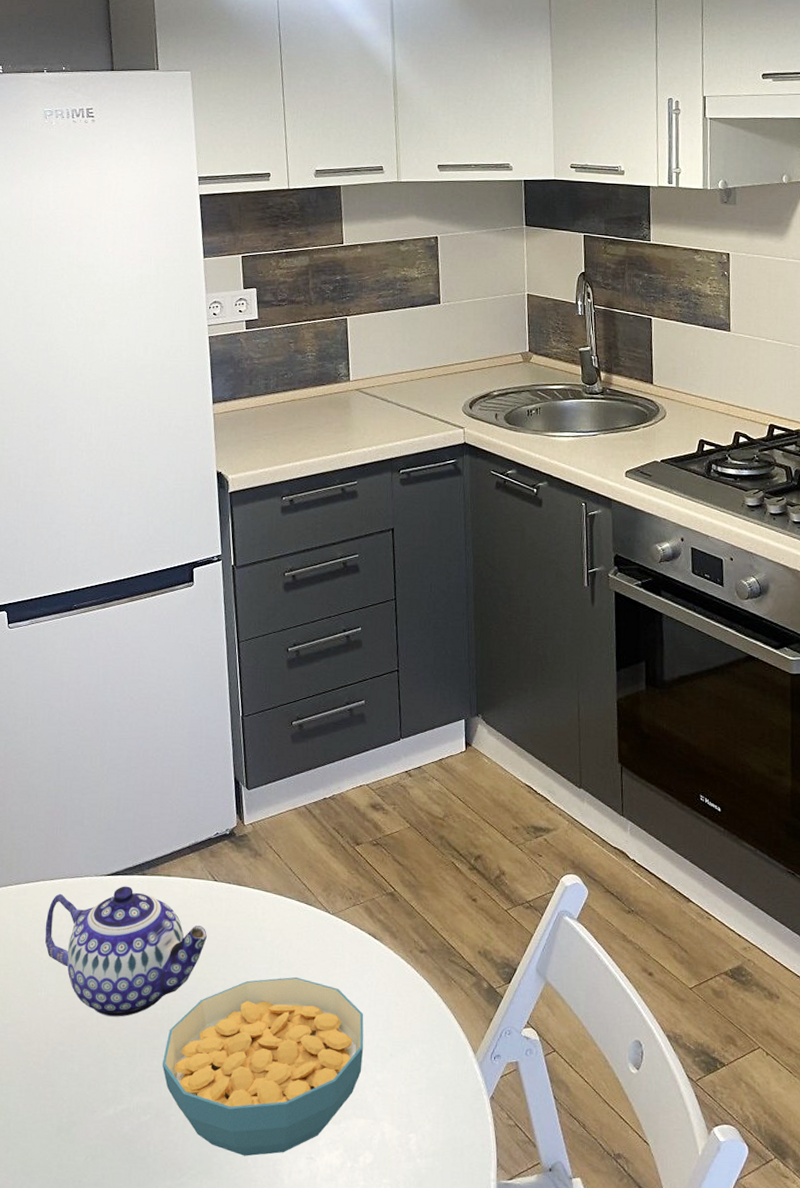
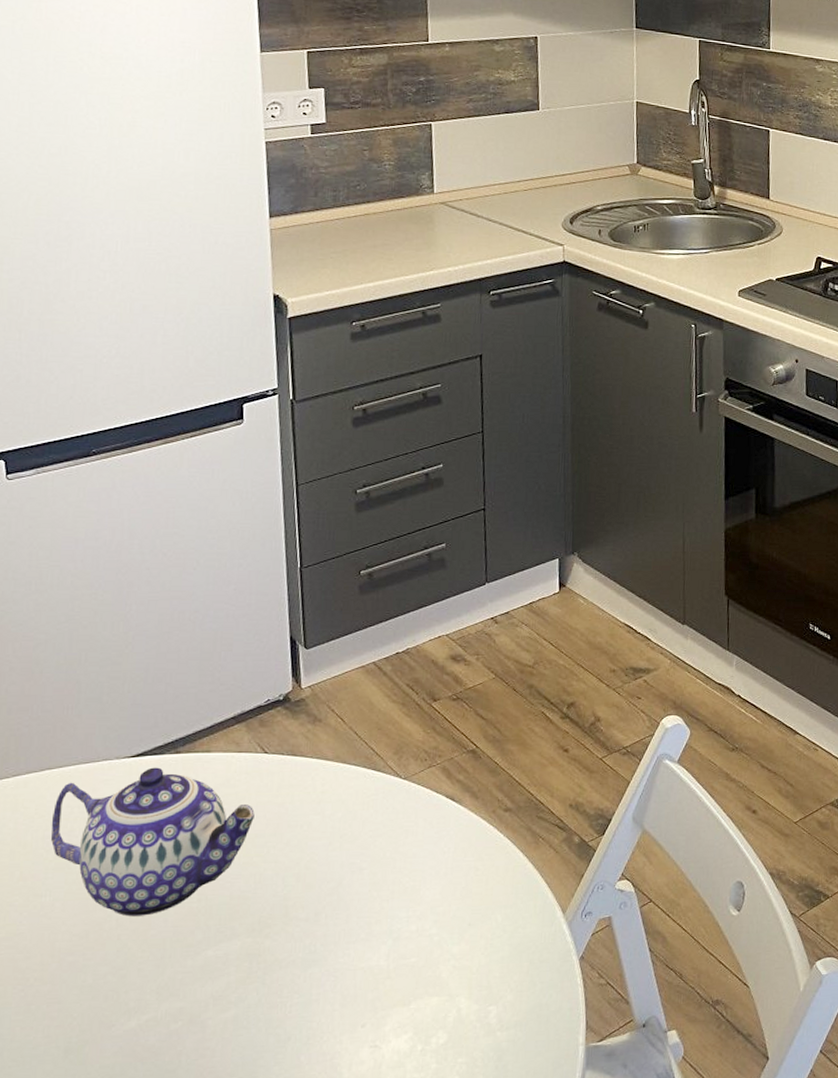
cereal bowl: present [162,976,364,1156] -> none [197,850,439,1054]

